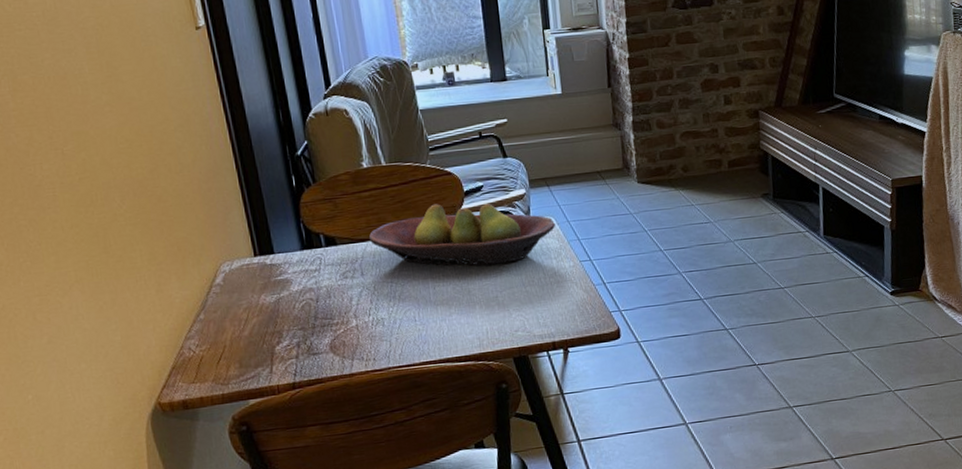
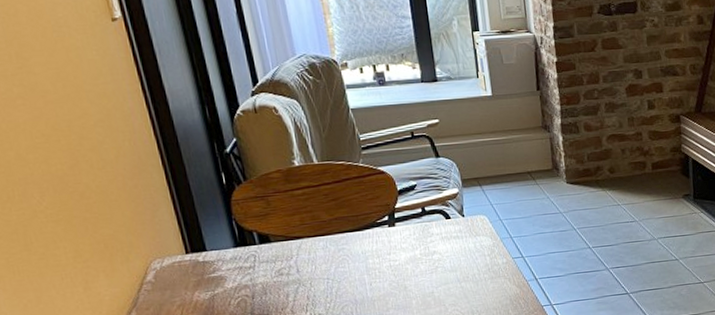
fruit bowl: present [368,204,555,266] -> none [303,202,488,263]

